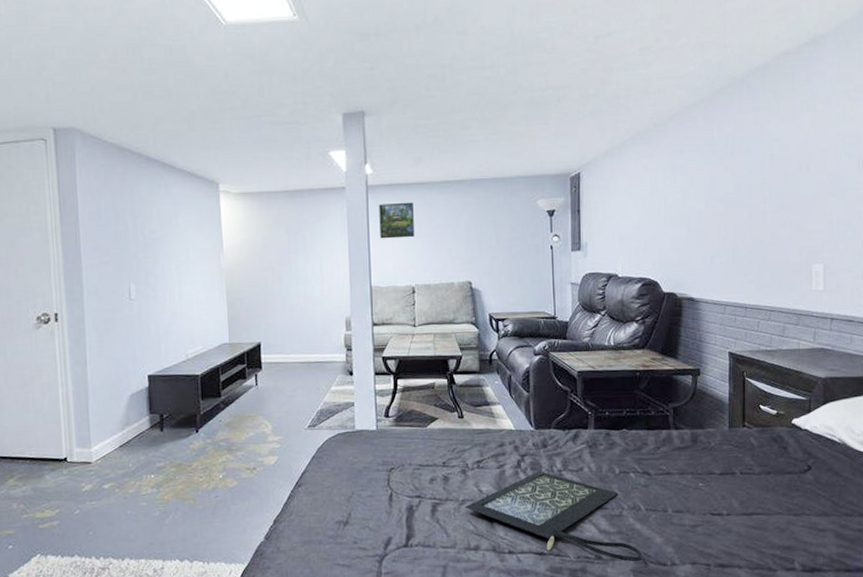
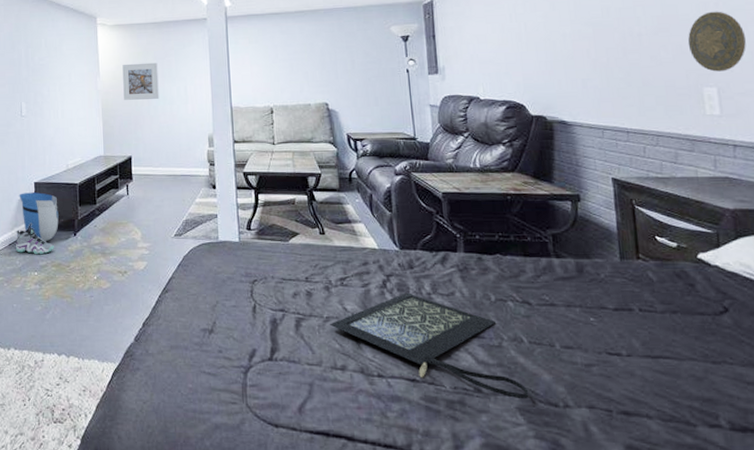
sneaker: none [128,420,173,456] -> present [16,222,54,255]
sun visor: none [130,386,178,441] -> present [19,192,59,242]
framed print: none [250,237,292,280] -> present [122,62,159,100]
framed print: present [379,202,414,239] -> none [237,30,271,64]
decorative plate: none [804,190,852,249] -> present [688,11,747,72]

